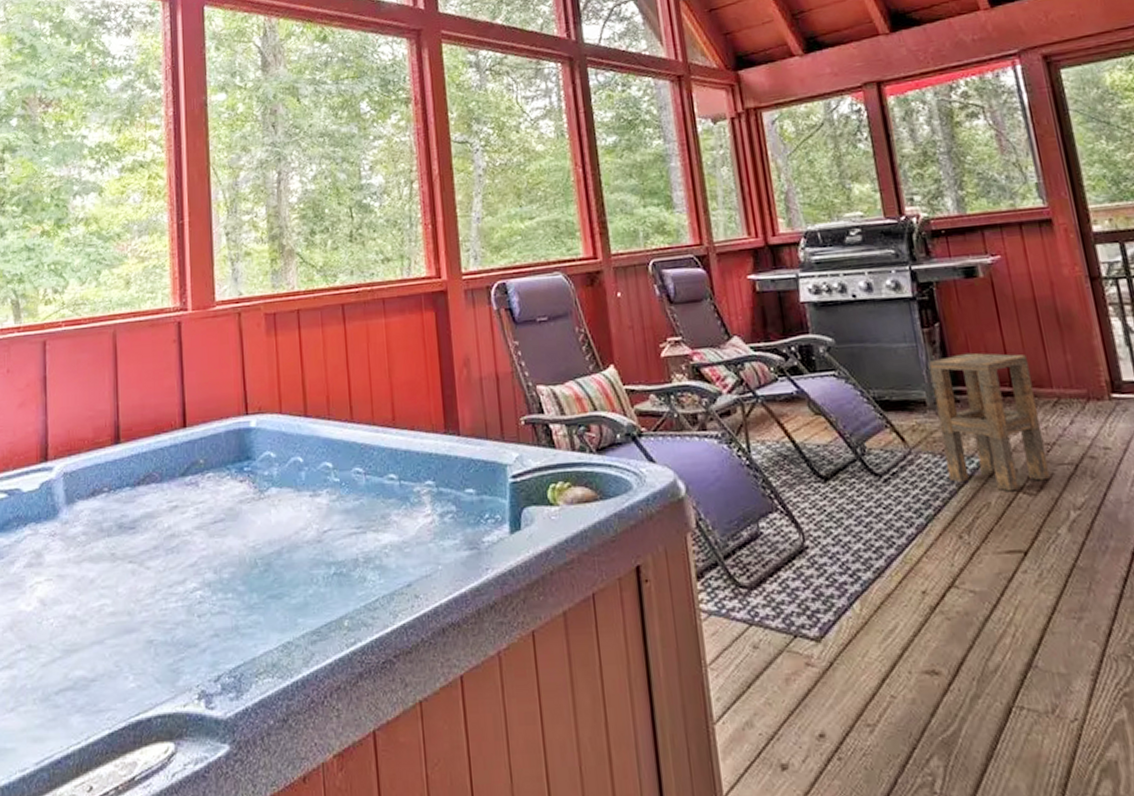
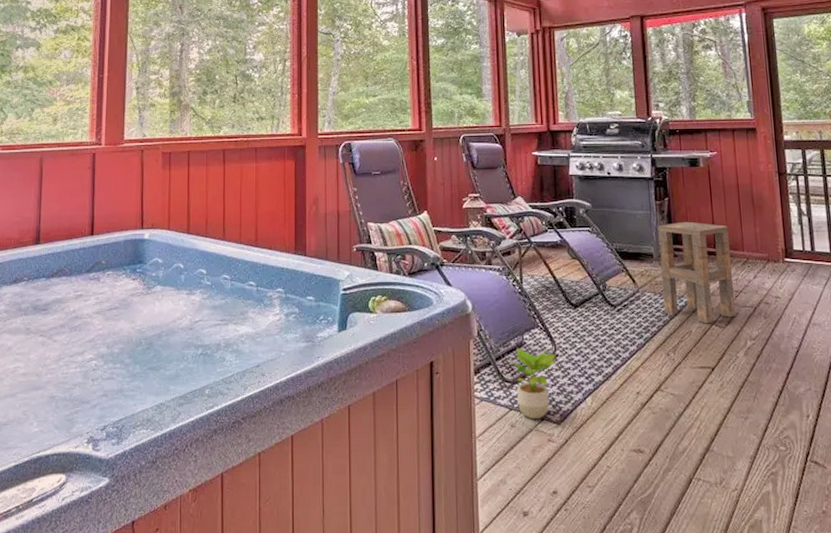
potted plant: none [740,539,807,637] -> present [508,348,556,419]

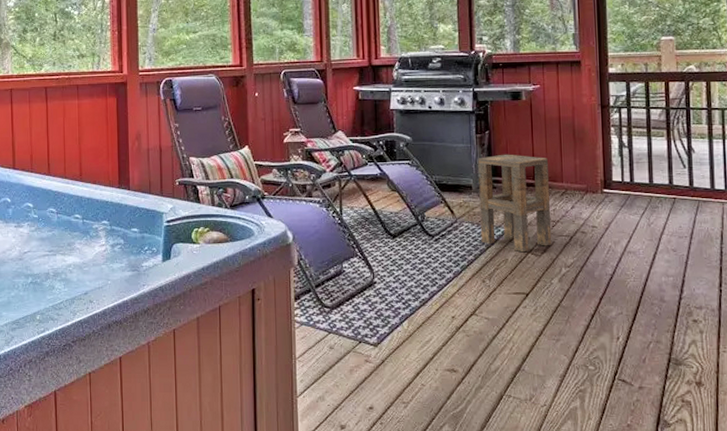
potted plant: present [508,348,556,419] -> none [327,276,374,342]

